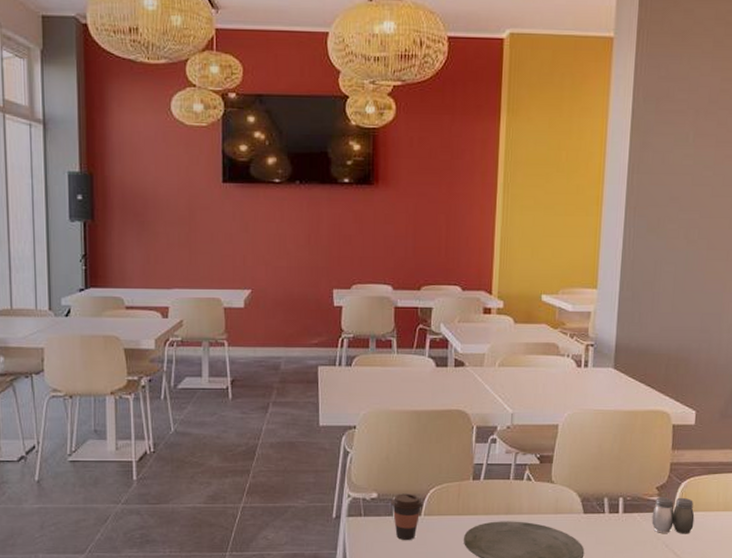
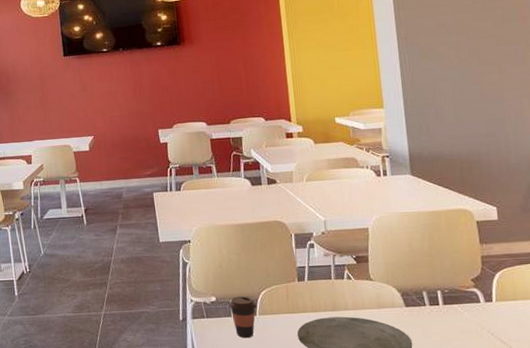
salt and pepper shaker: present [651,497,695,534] -> none [472,287,516,323]

